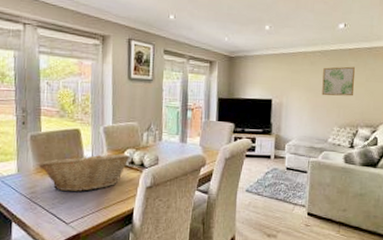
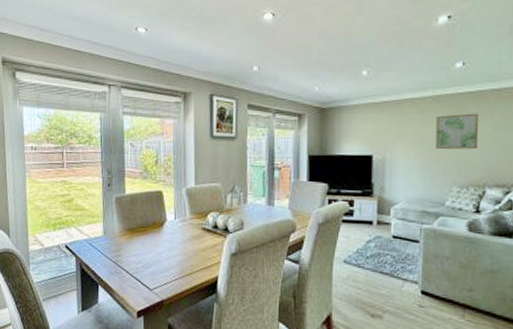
fruit basket: present [39,153,130,191] -> none [124,217,214,256]

